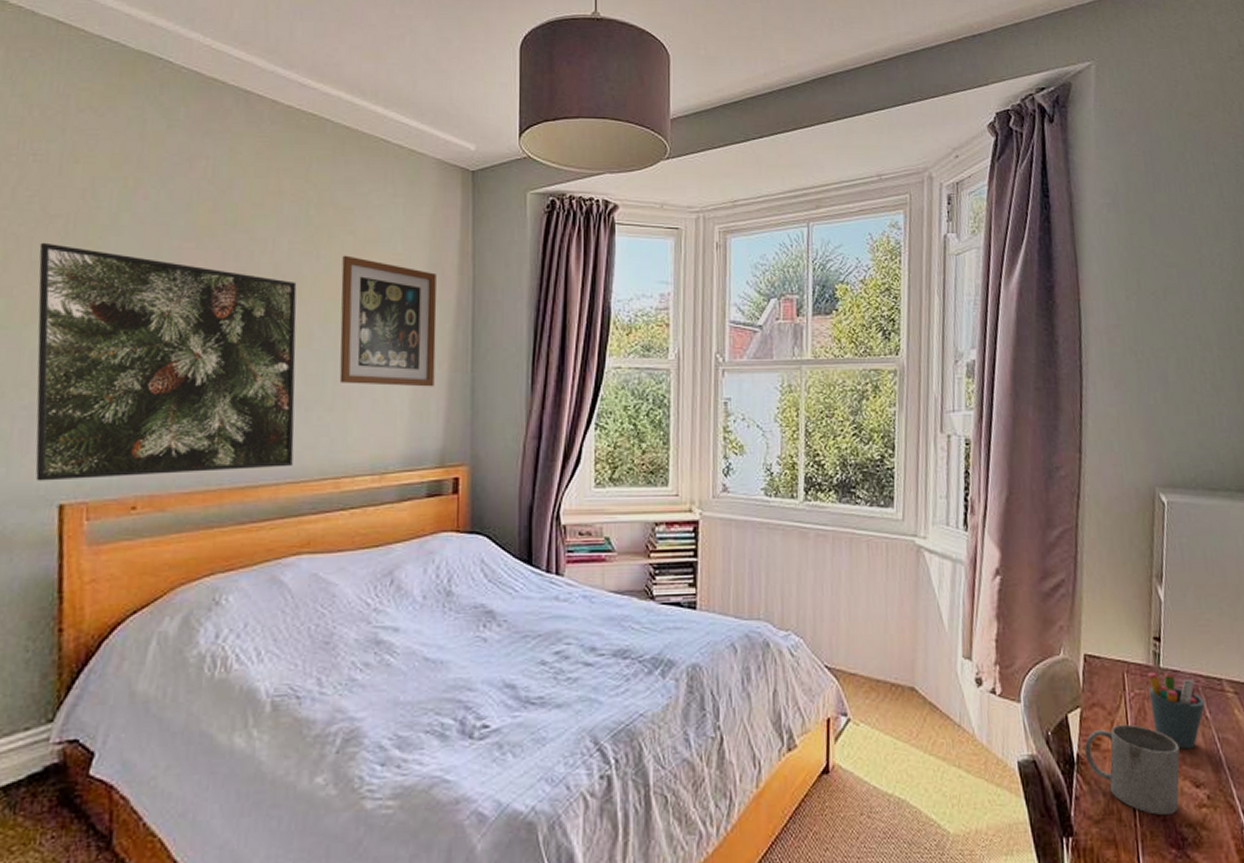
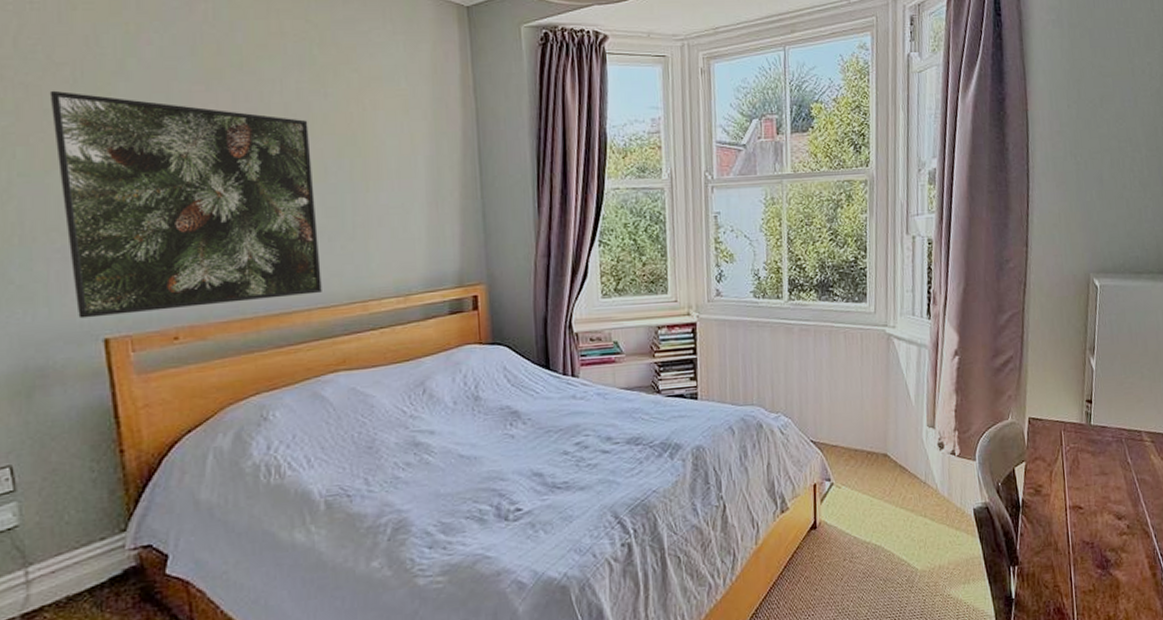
wall art: present [339,255,437,387] -> none [349,92,448,215]
mug: present [1084,724,1180,816] -> none [1028,472,1106,544]
pen holder: present [1147,671,1205,750] -> none [1080,428,1127,490]

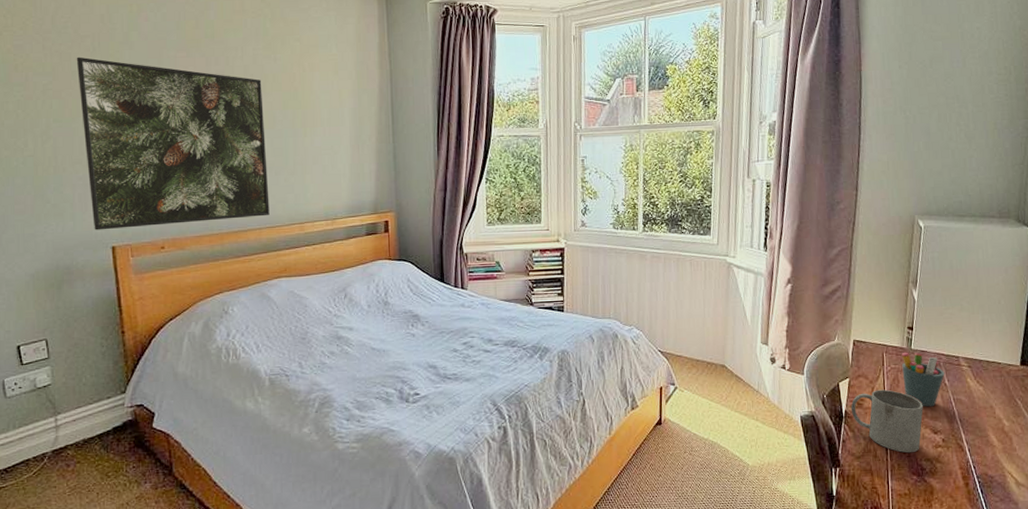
mug: none [1028,472,1106,544] -> present [850,389,923,453]
pen holder: none [1080,428,1127,490] -> present [901,352,945,407]

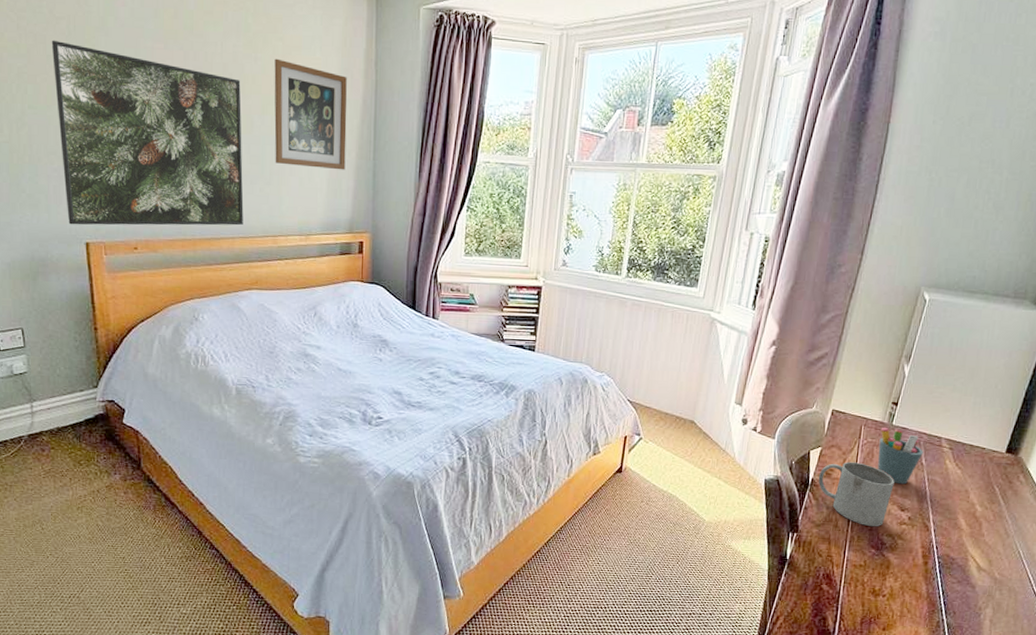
wall art: none [293,57,367,155] -> present [274,58,347,170]

